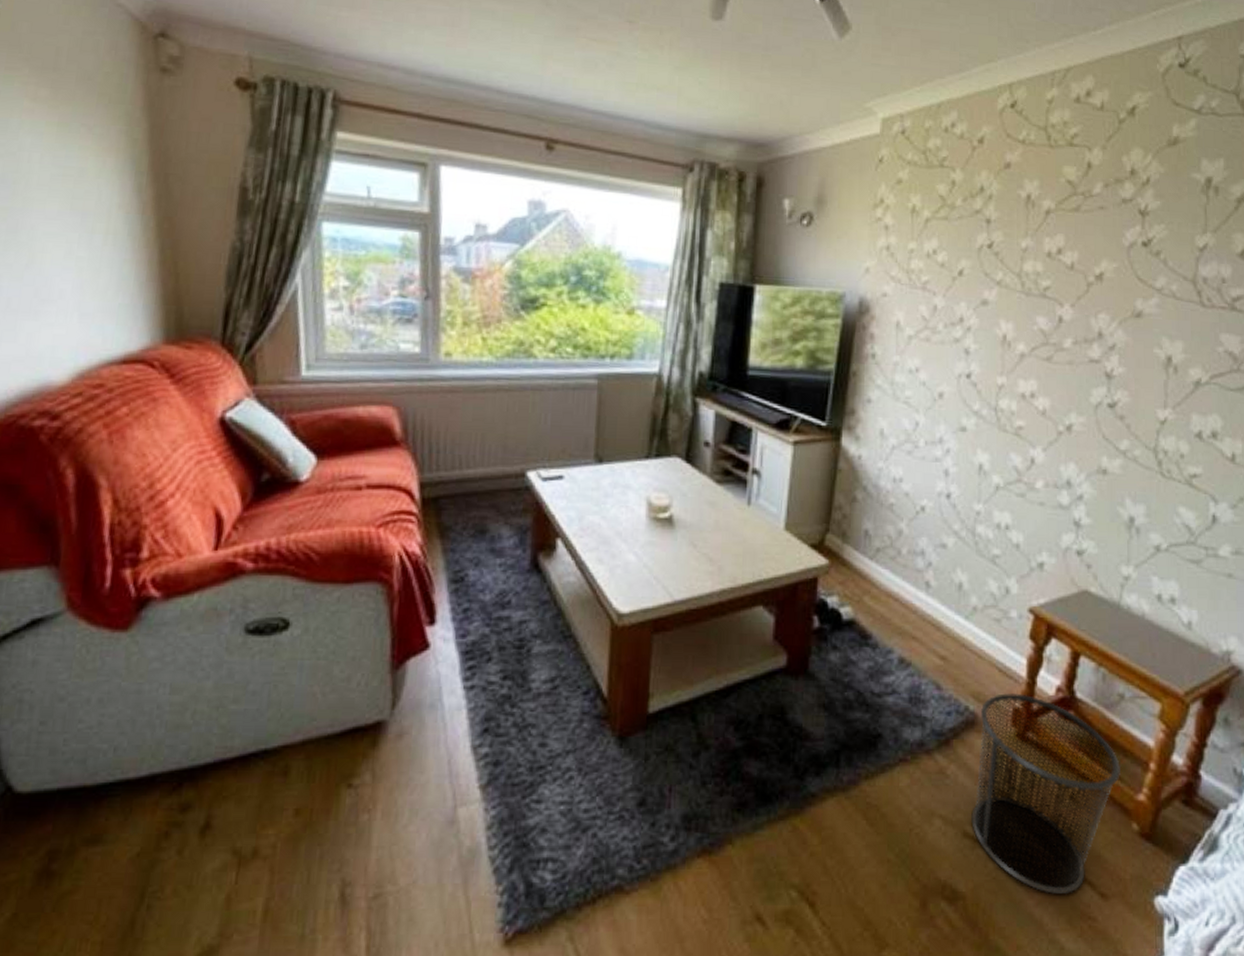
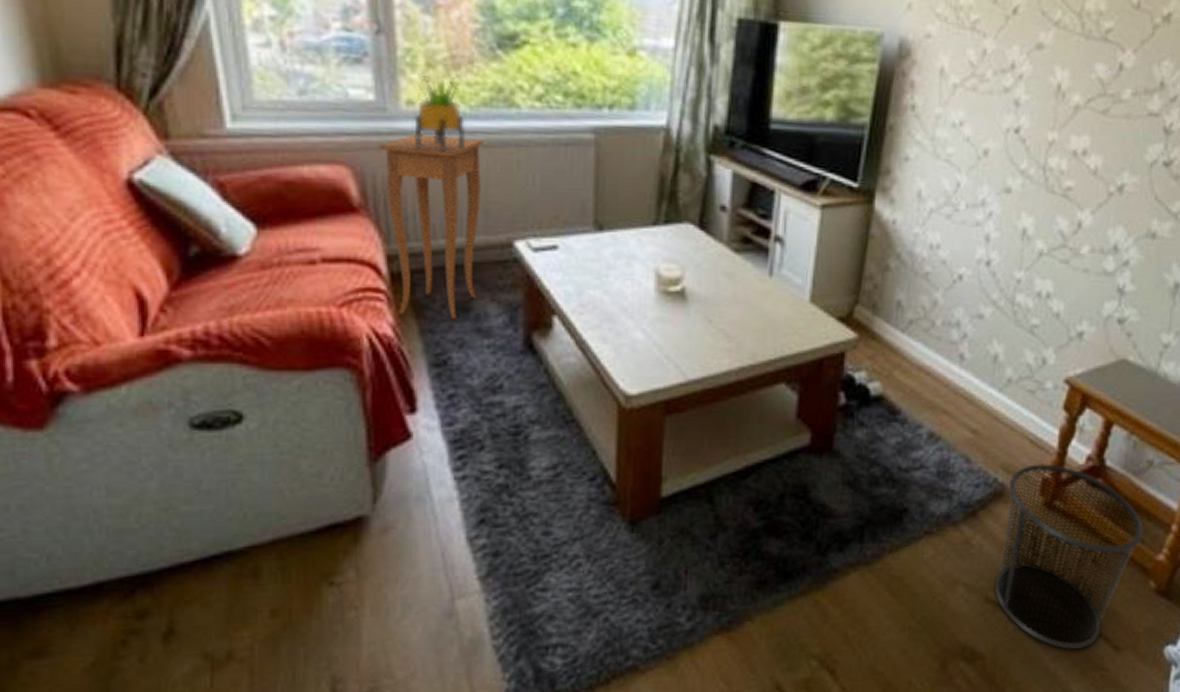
side table: none [421,380,505,540] -> present [380,134,483,320]
potted plant: none [450,329,492,395] -> present [414,72,466,152]

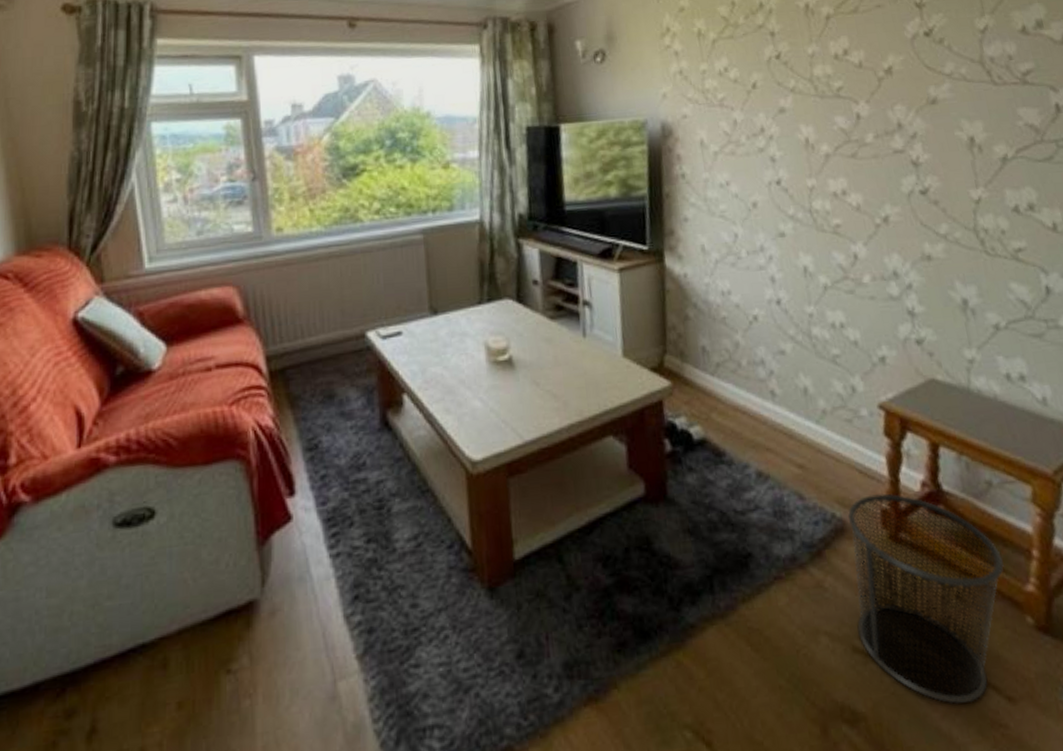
side table: present [380,134,483,320] -> none [258,251,339,407]
potted plant: present [414,72,466,152] -> none [283,204,323,265]

